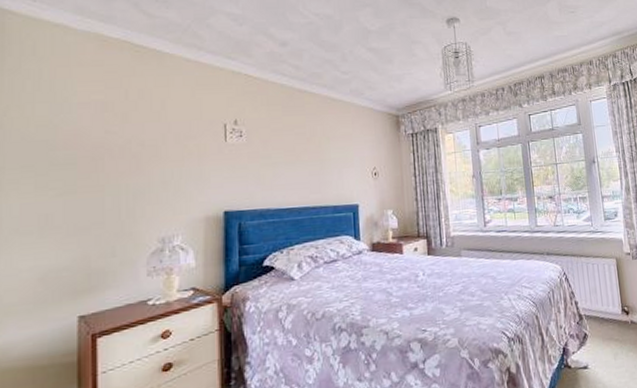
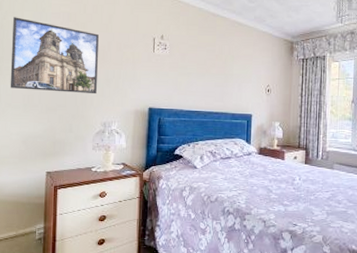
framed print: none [16,112,149,208] -> present [10,17,99,93]

